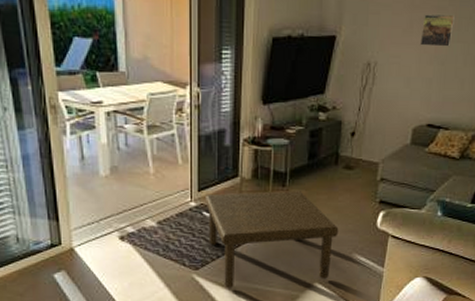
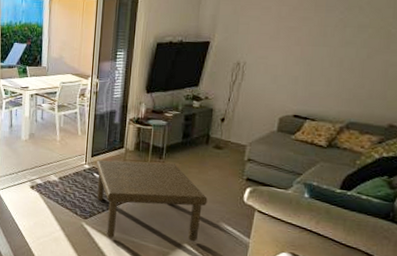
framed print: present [420,14,456,47] -> none [286,23,321,50]

